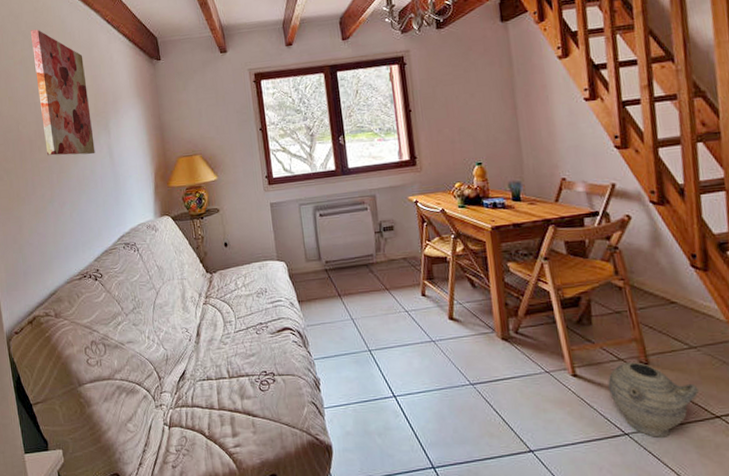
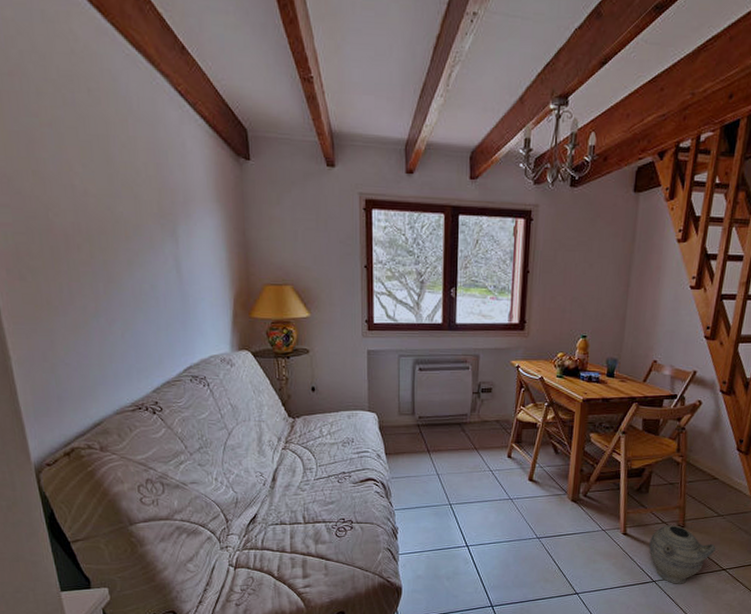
wall art: present [30,29,95,156] -> none [64,81,157,265]

